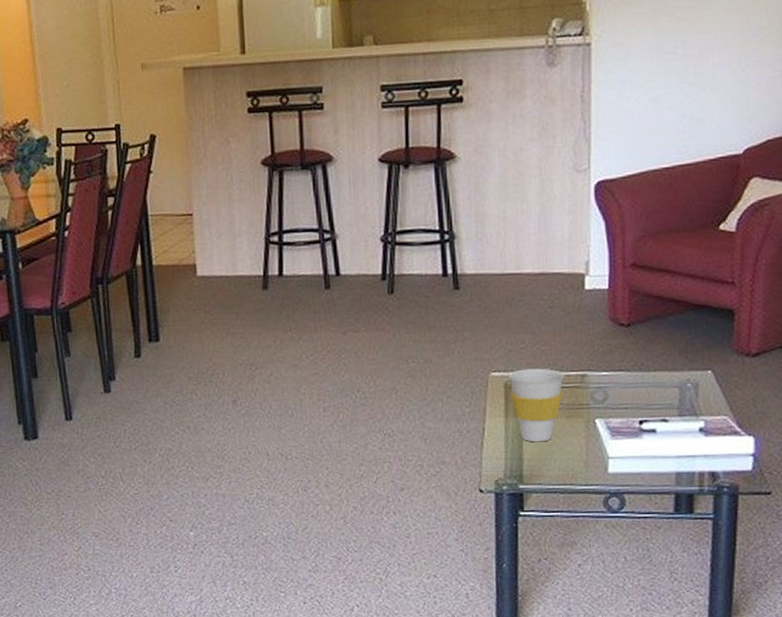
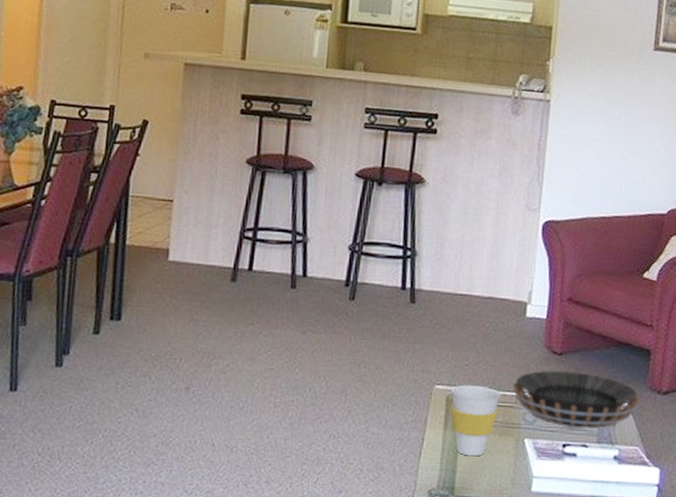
decorative bowl: none [576,342,725,405] -> present [512,371,640,430]

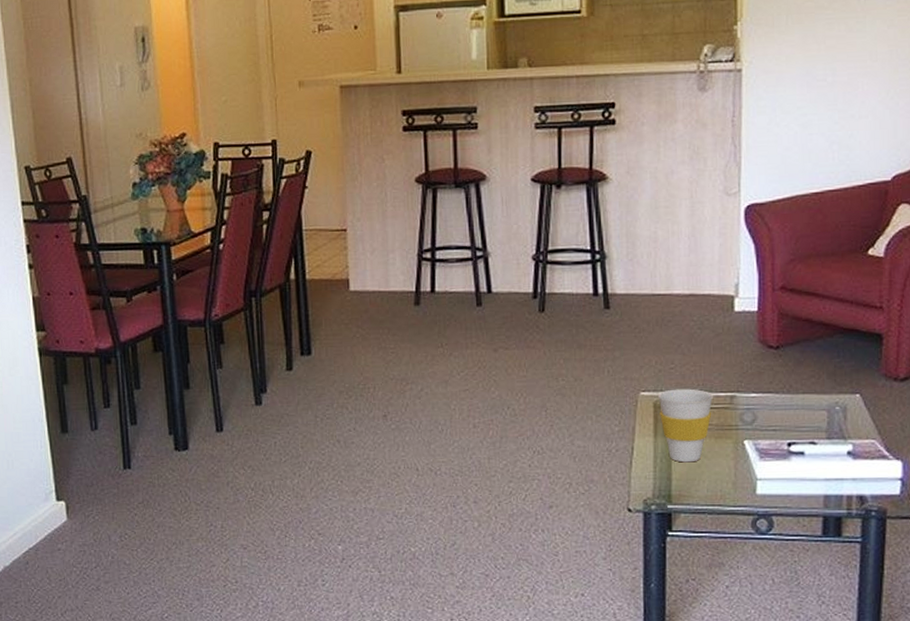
decorative bowl: present [512,371,640,430] -> none [725,365,873,427]

